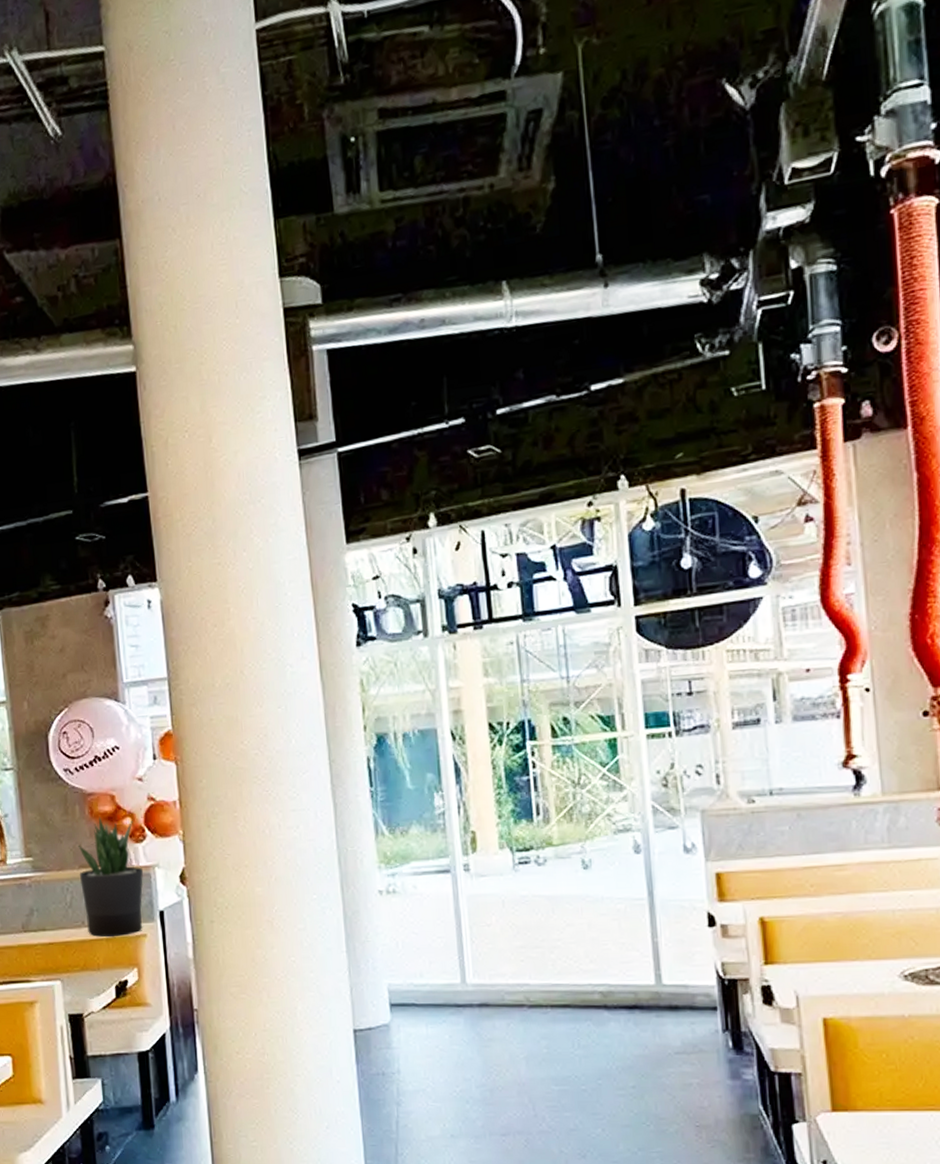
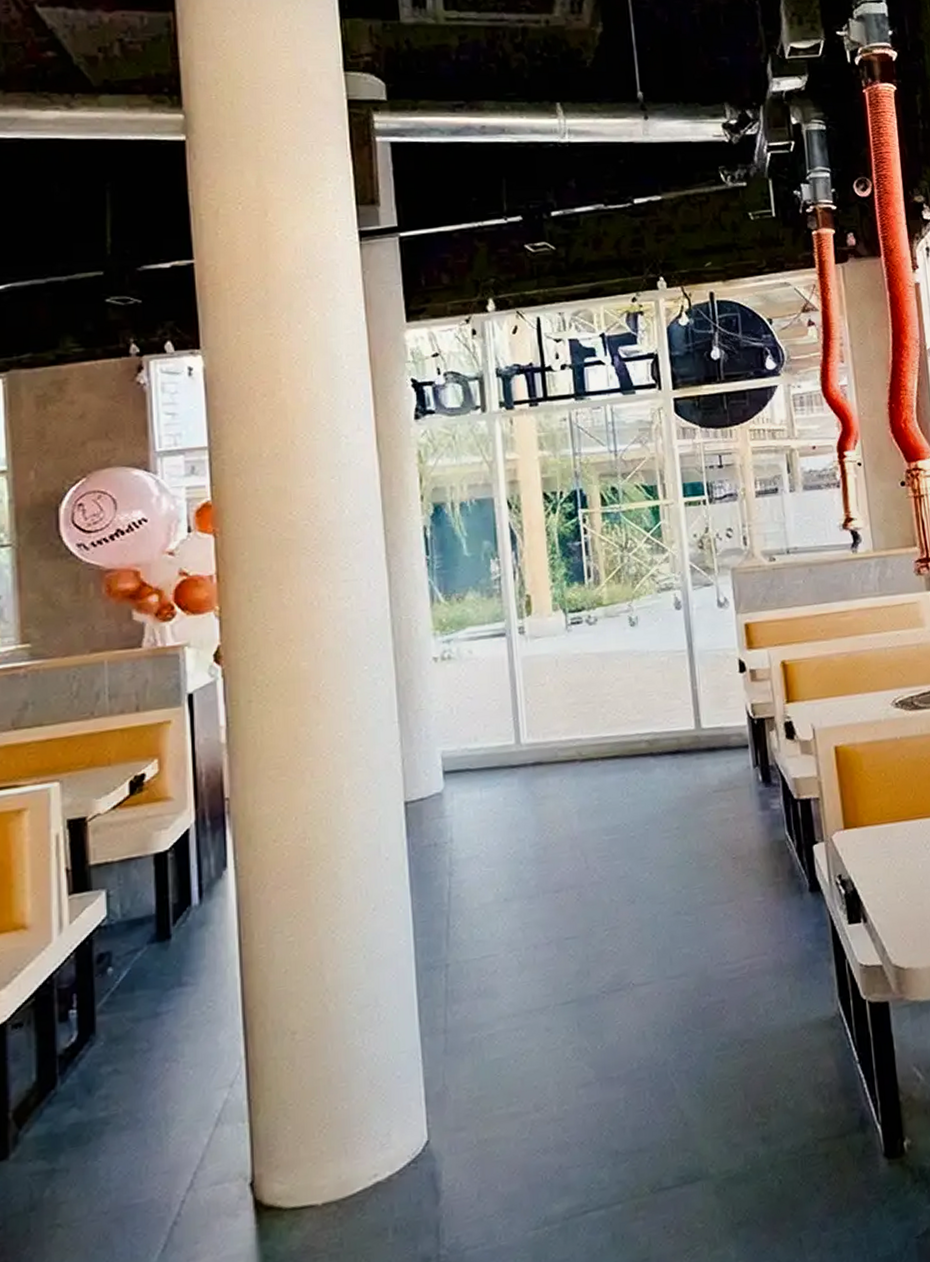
planter: present [78,816,143,937] -> none [90,594,170,728]

